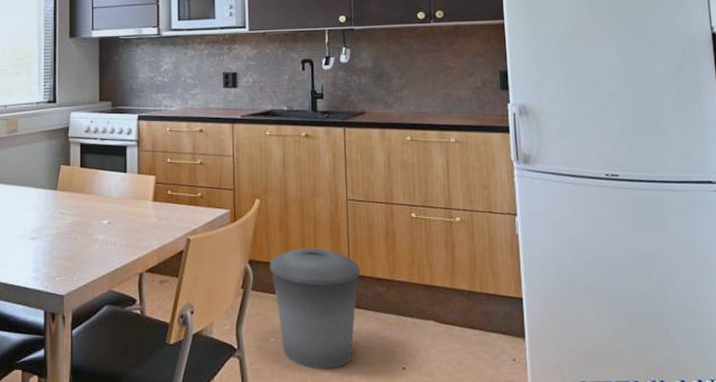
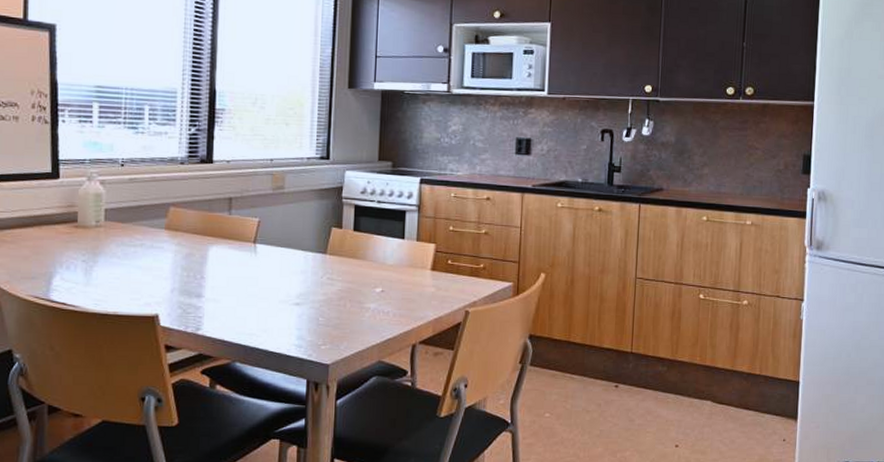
trash can: present [270,248,361,370] -> none [551,325,643,446]

